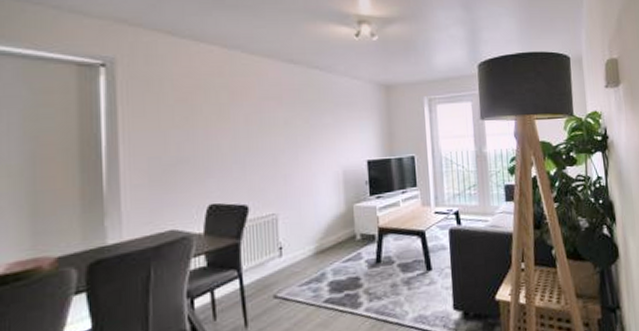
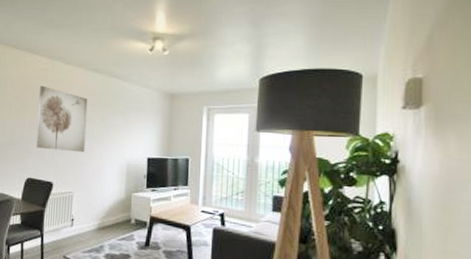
wall art: none [214,83,287,165] -> present [36,85,88,153]

